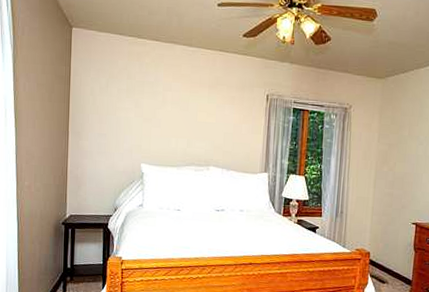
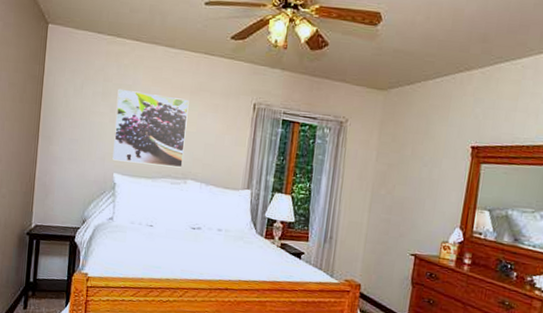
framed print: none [139,85,208,156] -> present [112,88,189,168]

